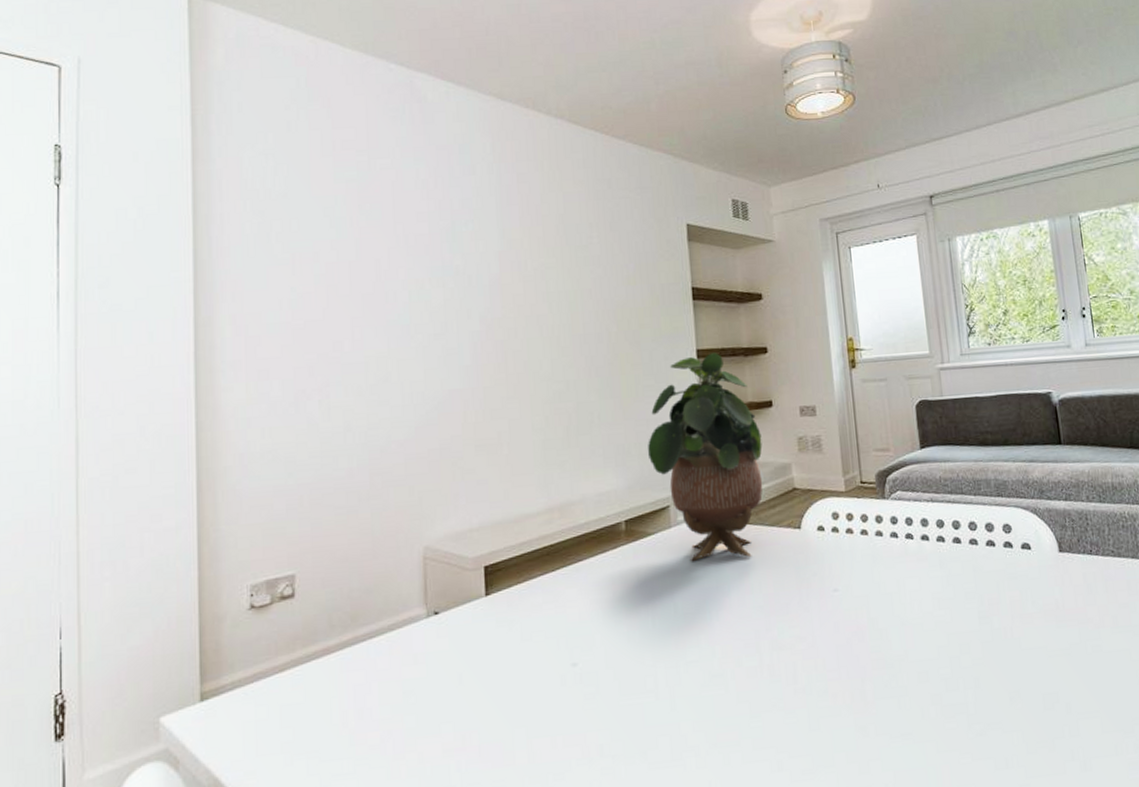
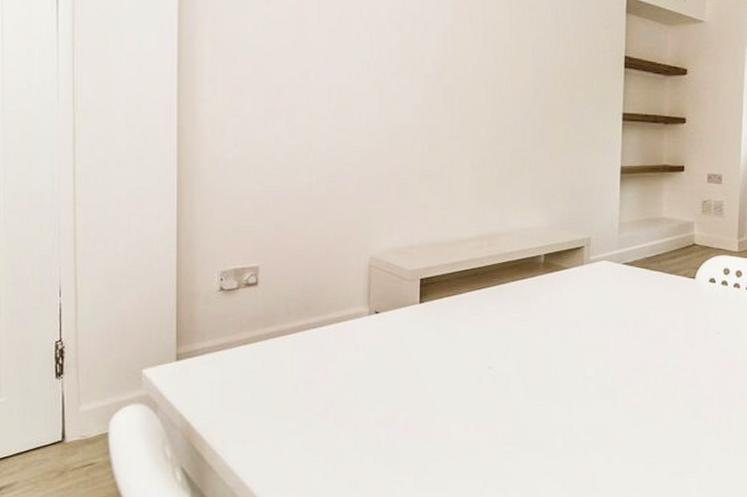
potted plant: present [648,353,763,561] -> none [570,118,671,297]

